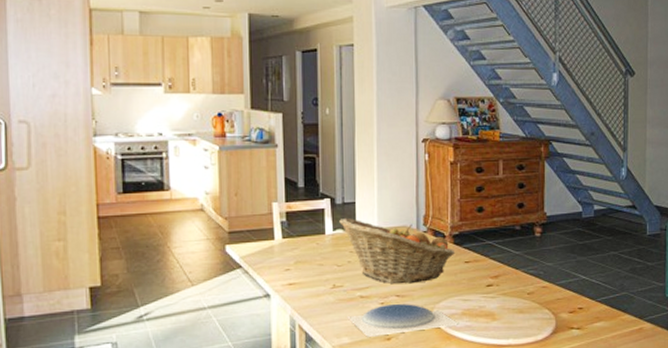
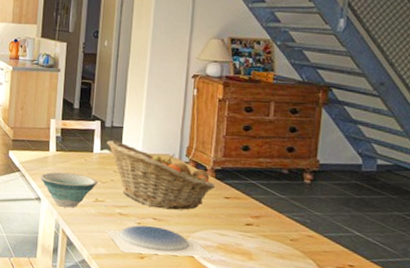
bowl: none [266,260,333,300] -> present [40,172,98,208]

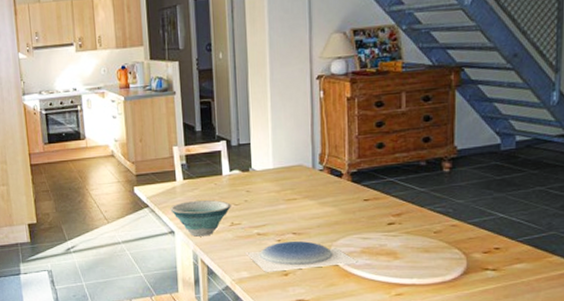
fruit basket: present [107,139,216,210] -> none [235,158,354,222]

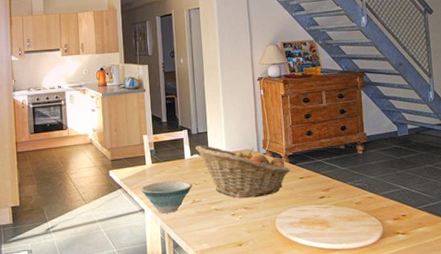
fruit basket: none [235,158,354,222] -> present [195,144,291,198]
plate: present [245,241,358,272] -> none [205,215,299,243]

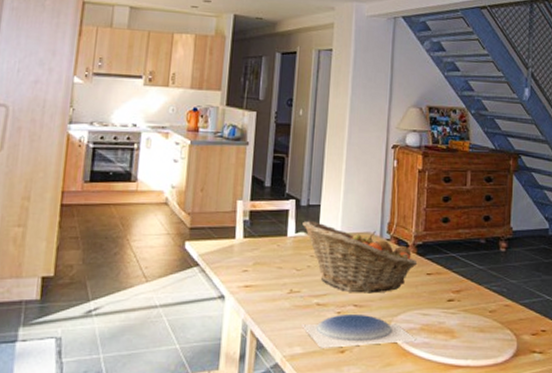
bowl: present [141,180,193,214] -> none [224,261,292,304]
plate: none [205,215,299,243] -> present [301,315,417,348]

